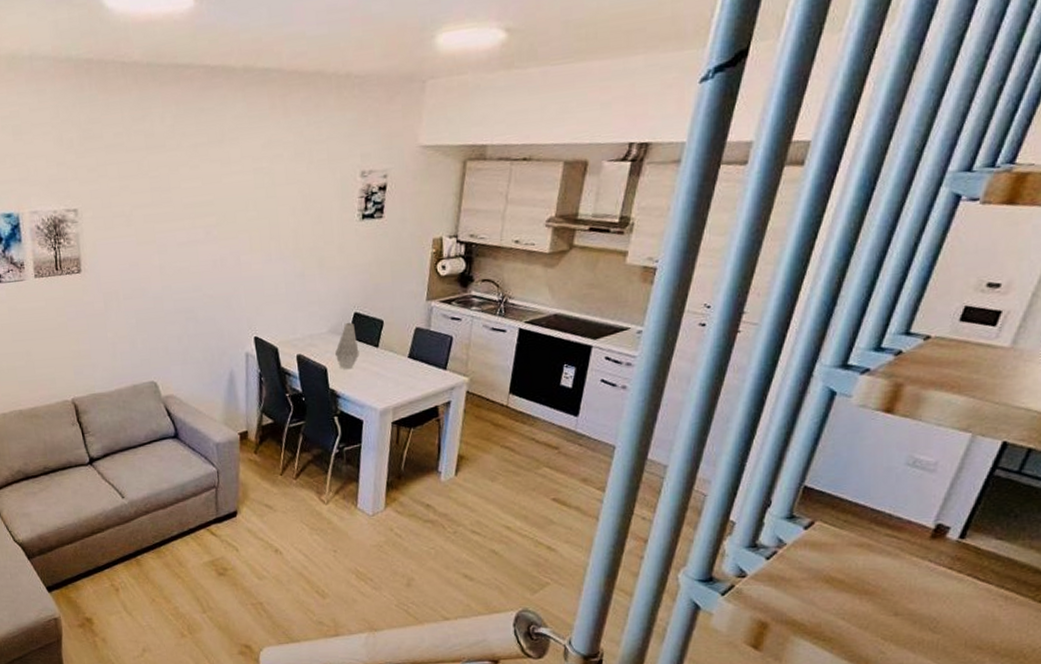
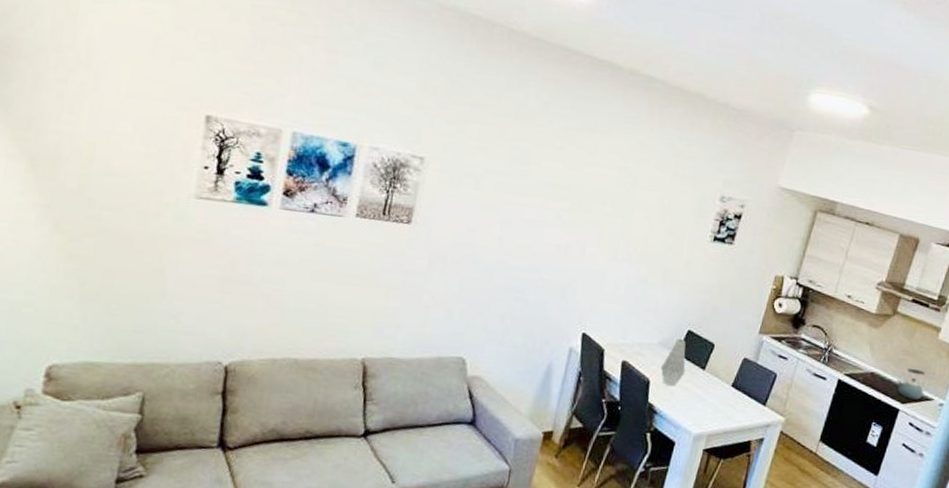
kettle: none [582,300,618,334] -> present [895,369,926,401]

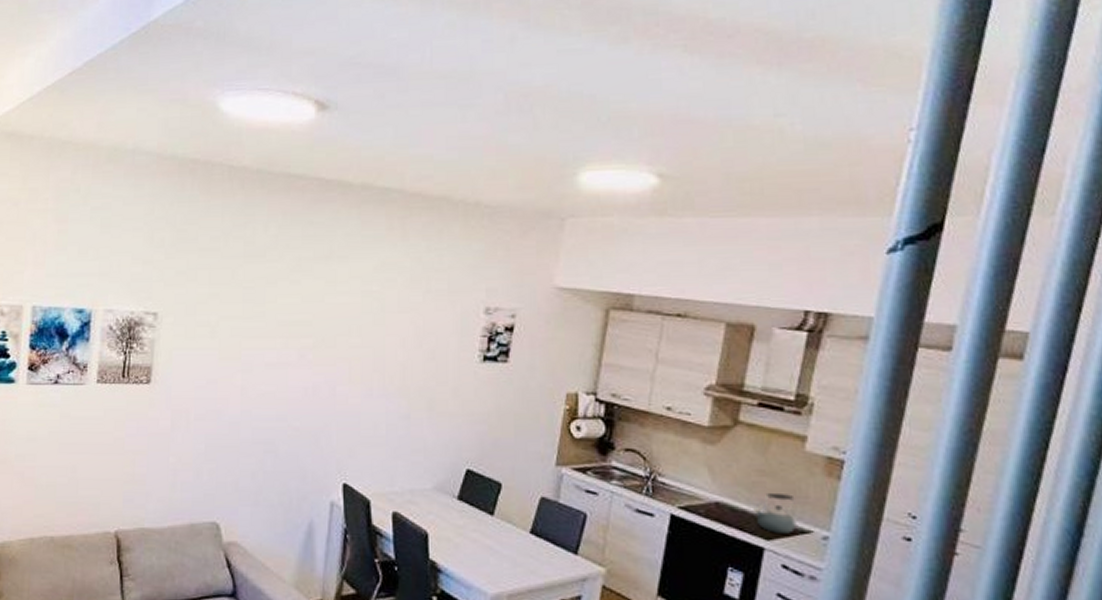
vase: present [661,338,686,387] -> none [440,479,470,539]

